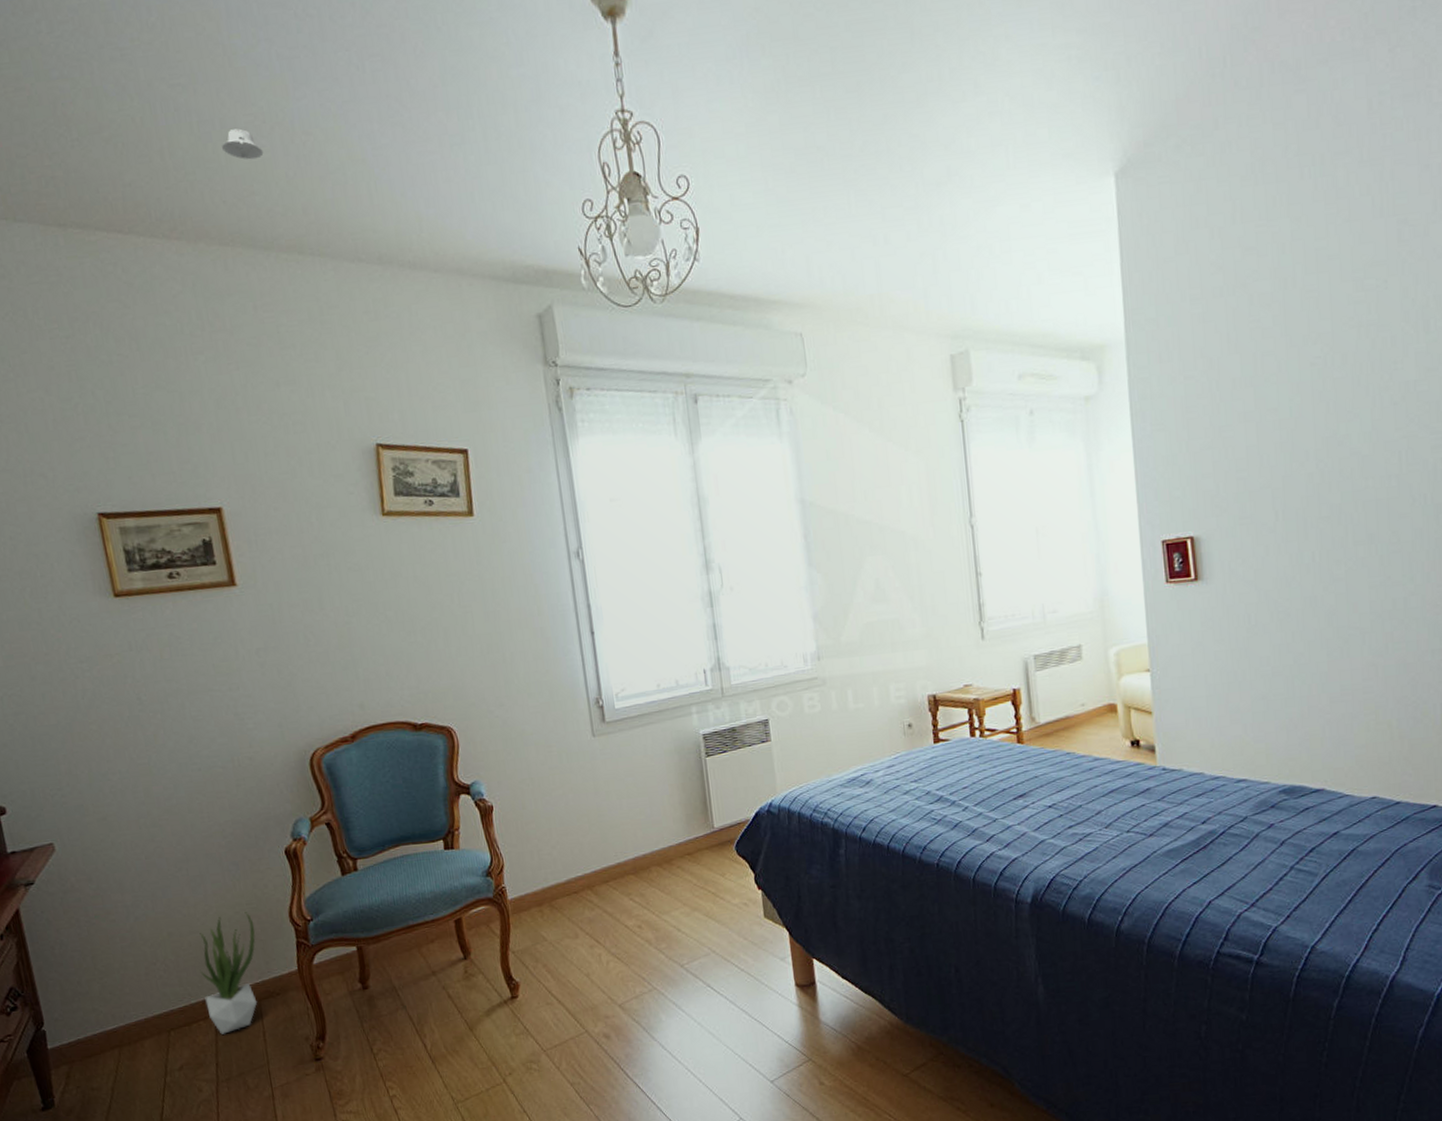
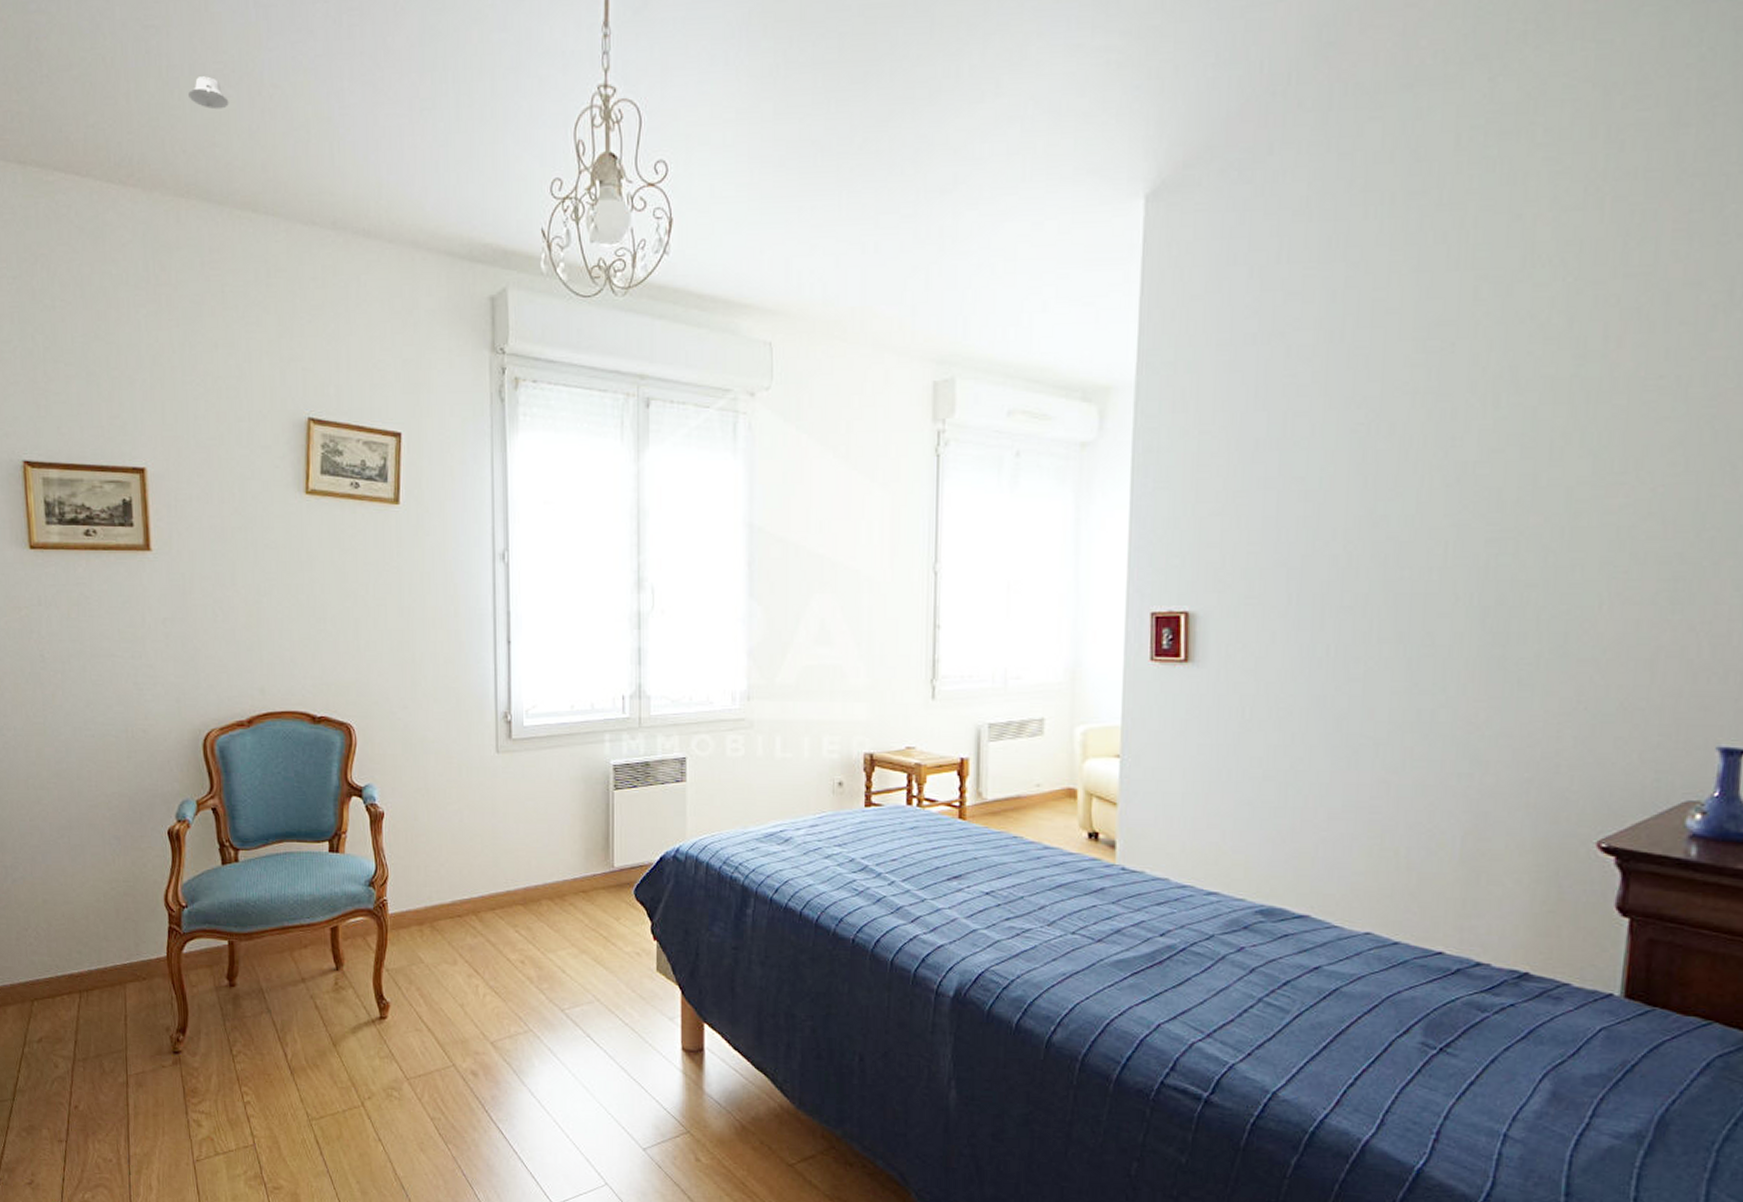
potted plant: present [199,912,258,1034] -> none [70,889,129,1012]

